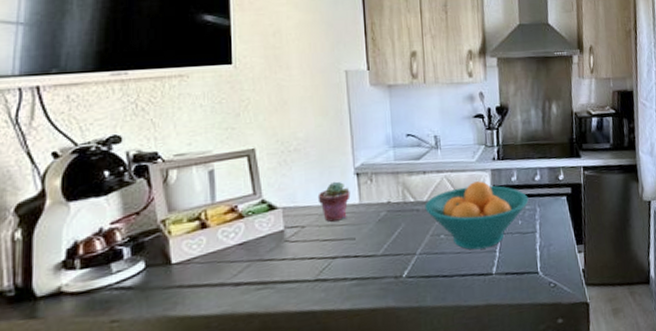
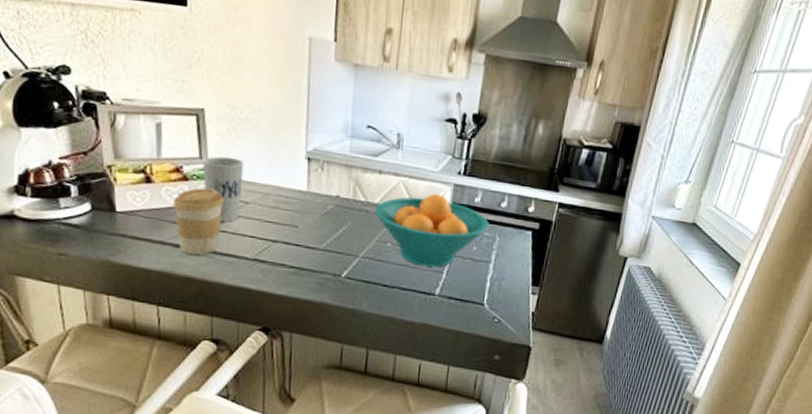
coffee cup: none [230,220,281,290] -> present [173,188,225,255]
cup: none [257,187,298,250] -> present [202,156,244,222]
potted succulent: present [317,181,351,222] -> none [264,162,299,205]

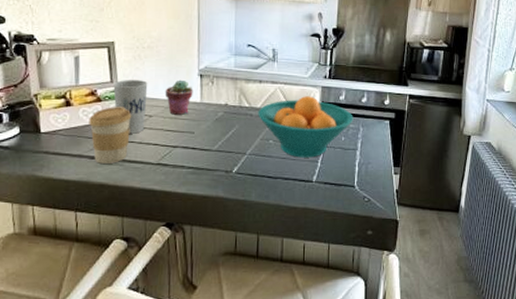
potted succulent: none [264,162,299,205] -> present [165,79,193,115]

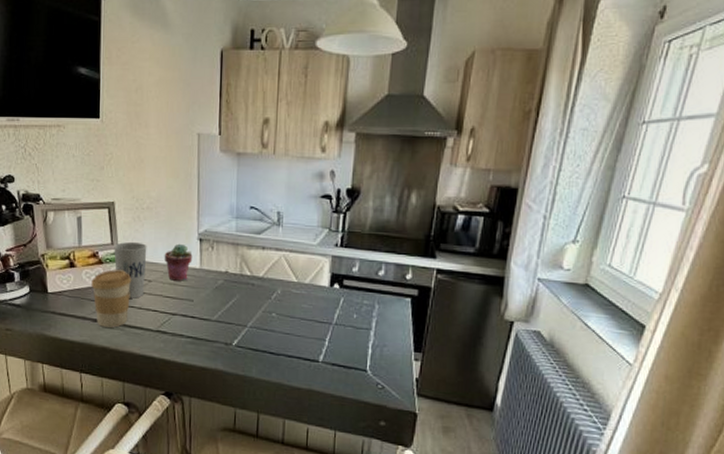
fruit bowl: present [258,96,354,158] -> none [260,266,368,335]

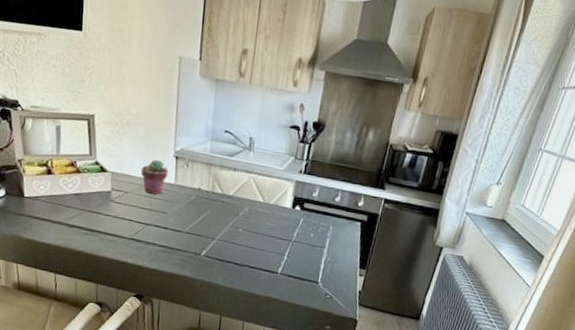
coffee cup: present [91,270,132,328] -> none [68,179,109,234]
cup: present [114,242,147,299] -> none [92,154,125,208]

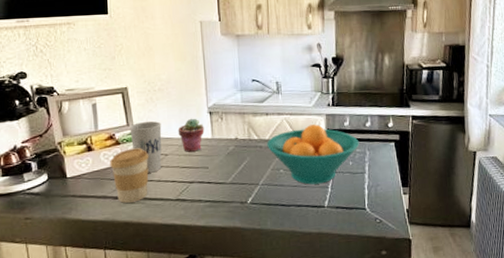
coffee cup: none [68,179,109,234] -> present [110,148,149,203]
cup: none [92,154,125,208] -> present [129,121,162,173]
fruit bowl: none [229,189,325,250] -> present [267,124,359,185]

